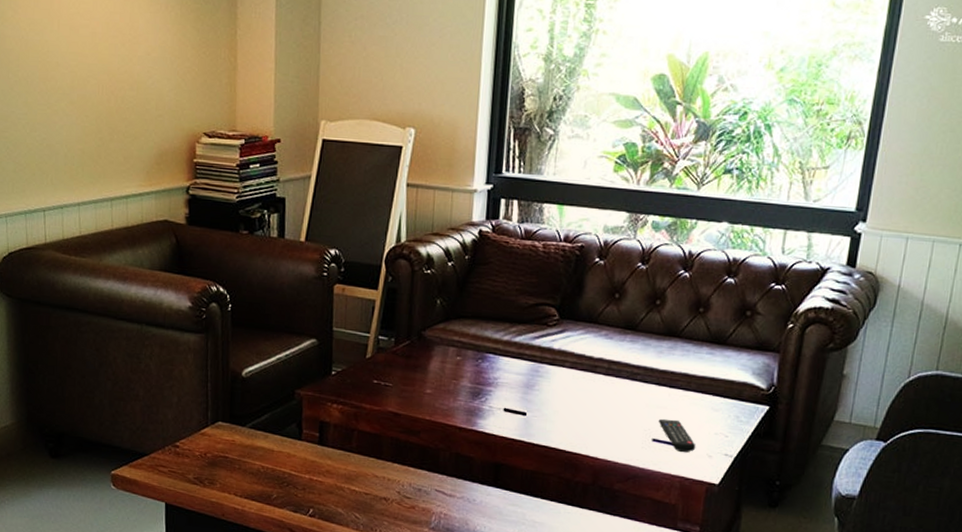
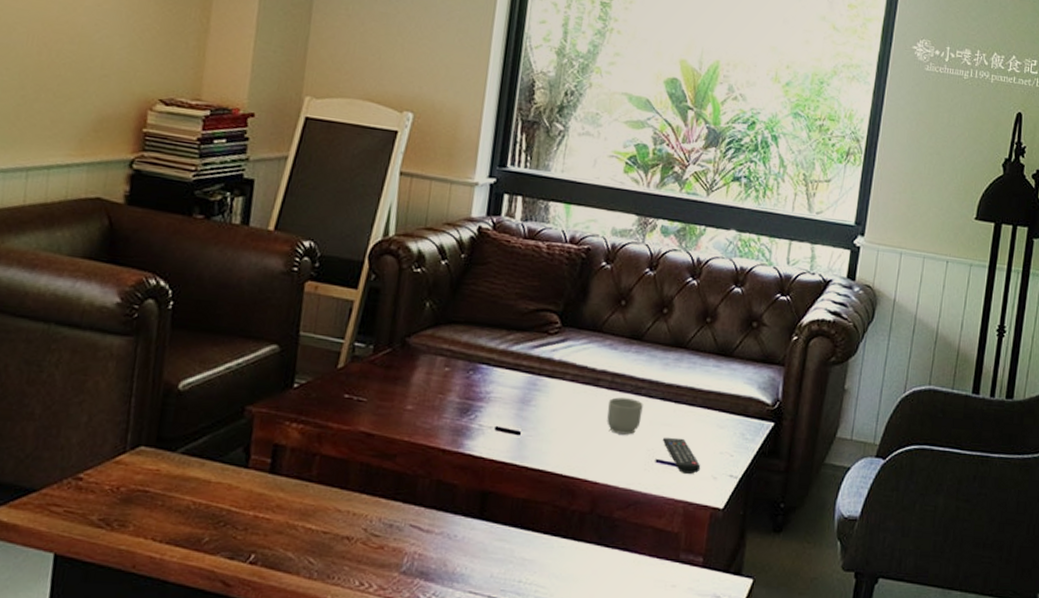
mug: none [605,382,639,417] -> present [607,397,643,435]

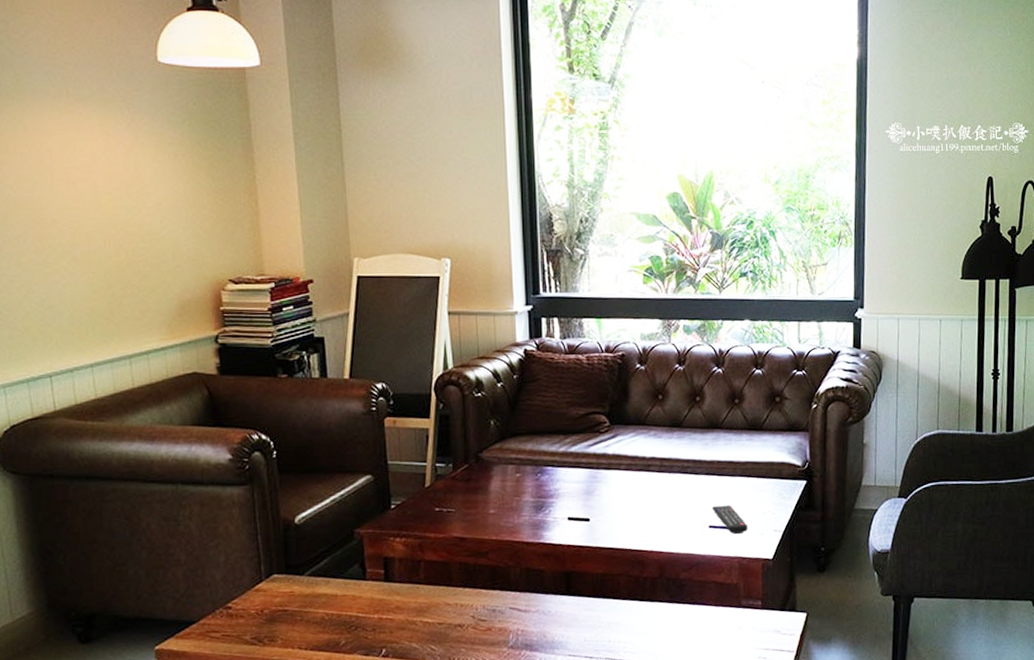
mug: present [607,397,643,435] -> none [661,477,691,509]

